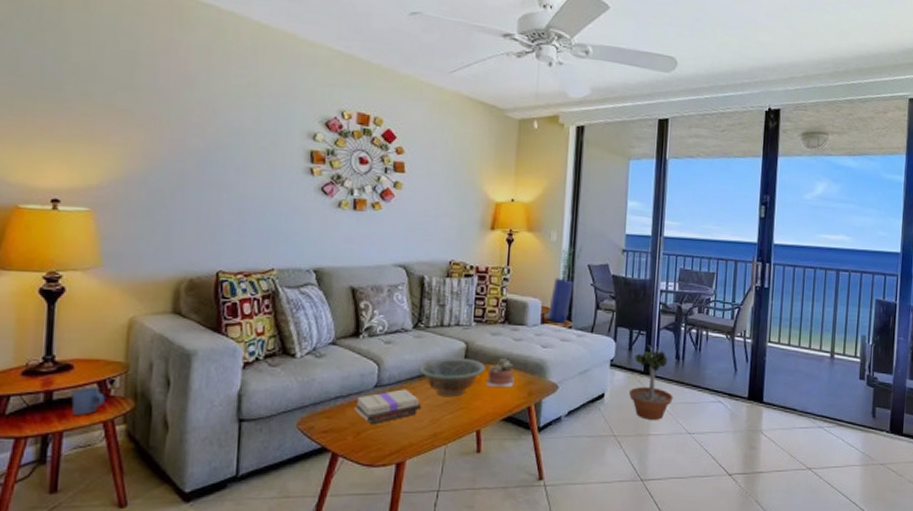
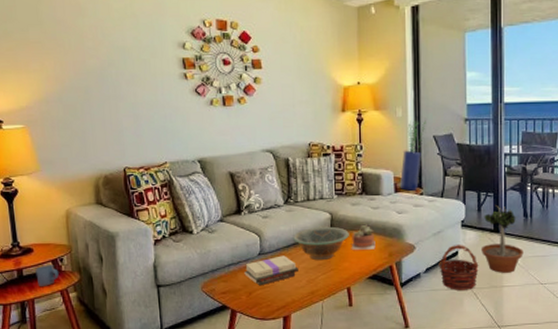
basket: none [582,386,626,438] -> present [439,245,479,290]

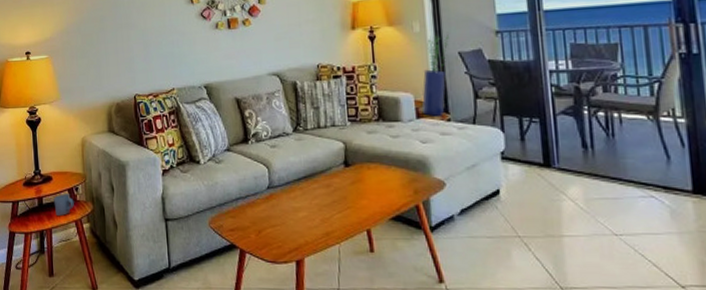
books: present [244,255,298,286] -> none [253,190,311,224]
decorative bowl: present [292,226,349,261] -> none [302,157,366,197]
succulent plant: present [351,224,376,251] -> none [369,155,398,187]
basket: present [439,245,479,290] -> none [476,182,529,239]
potted tree: present [480,205,524,273] -> none [528,133,587,219]

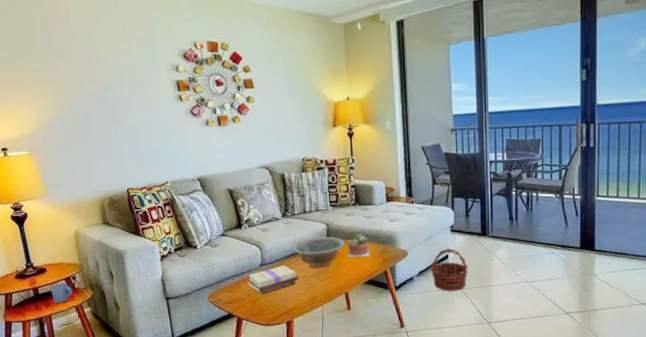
books: none [253,190,311,224] -> present [247,265,299,295]
decorative bowl: none [302,157,366,197] -> present [291,236,345,269]
succulent plant: none [369,155,398,187] -> present [347,233,370,258]
vase: present [422,32,449,116] -> none [391,130,414,200]
basket: none [476,182,529,239] -> present [430,249,468,291]

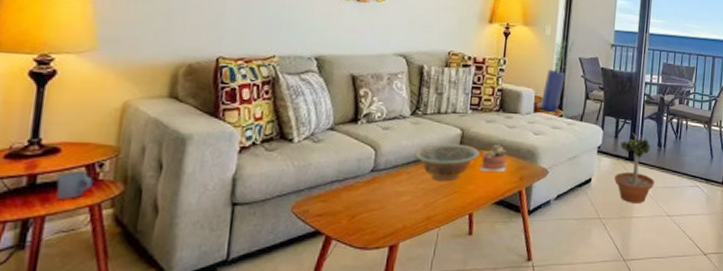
books: present [247,265,299,295] -> none [349,173,416,209]
vase: none [391,130,414,200] -> present [540,38,574,112]
basket: present [430,249,468,291] -> none [570,171,611,220]
potted tree: none [469,210,510,274] -> present [613,133,655,203]

